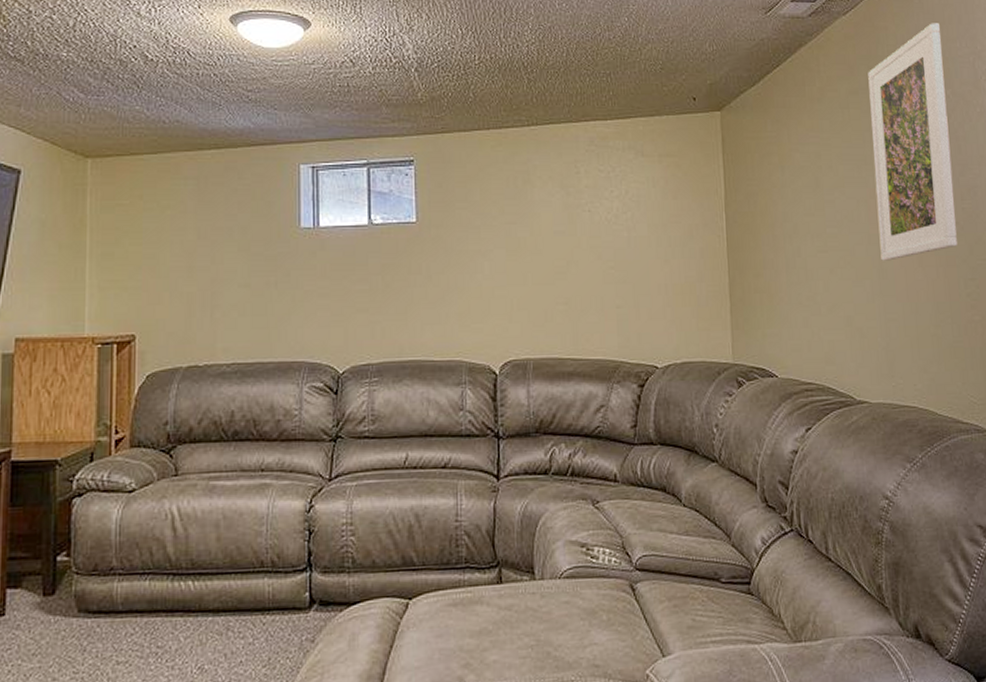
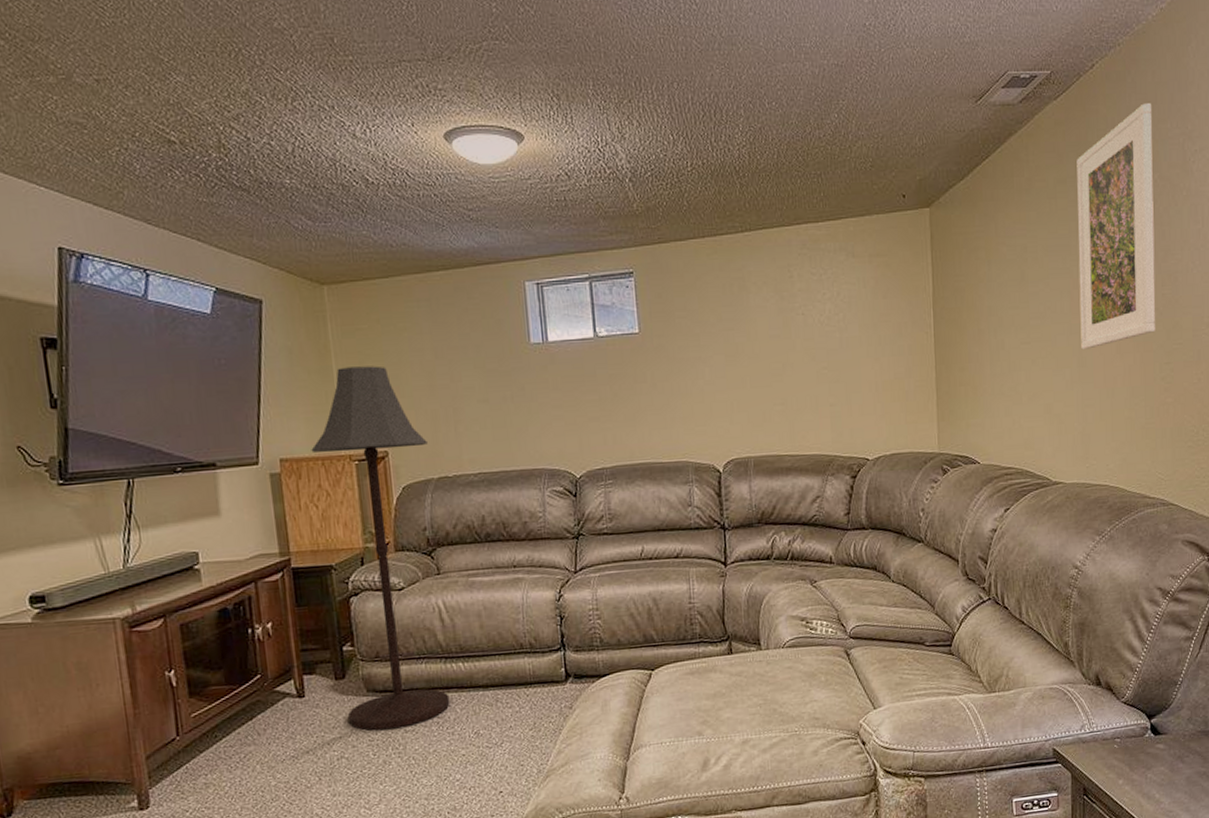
floor lamp: none [51,243,179,660] -> present [311,366,450,730]

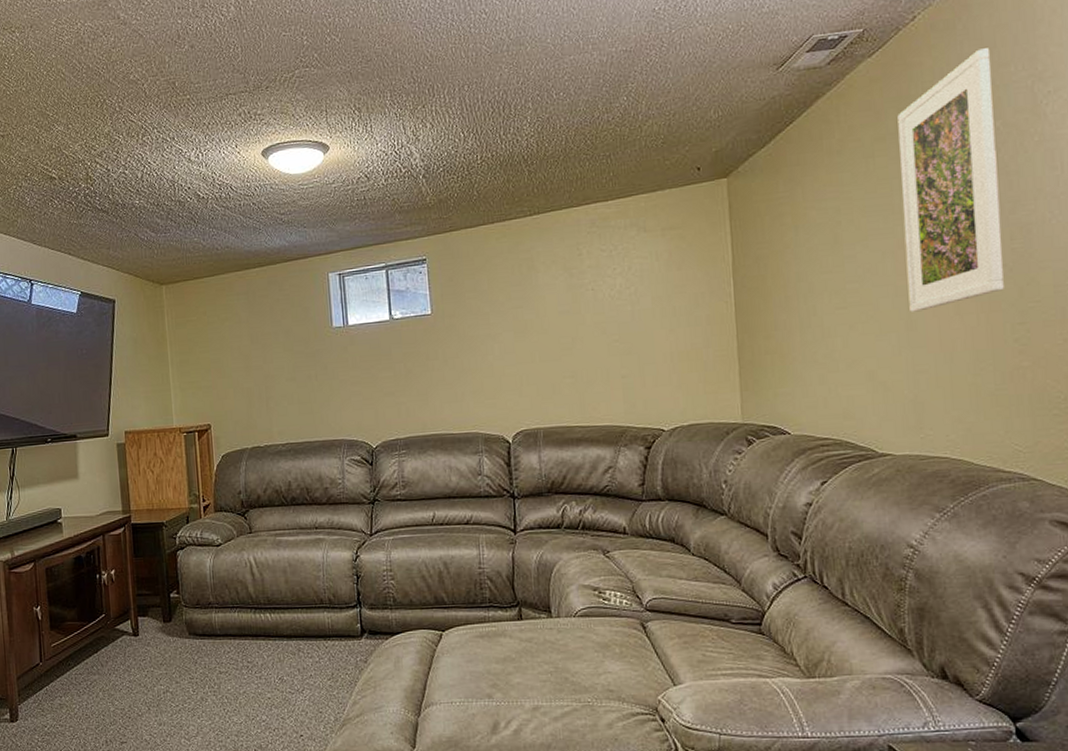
floor lamp: present [311,366,450,730] -> none [149,351,258,670]

